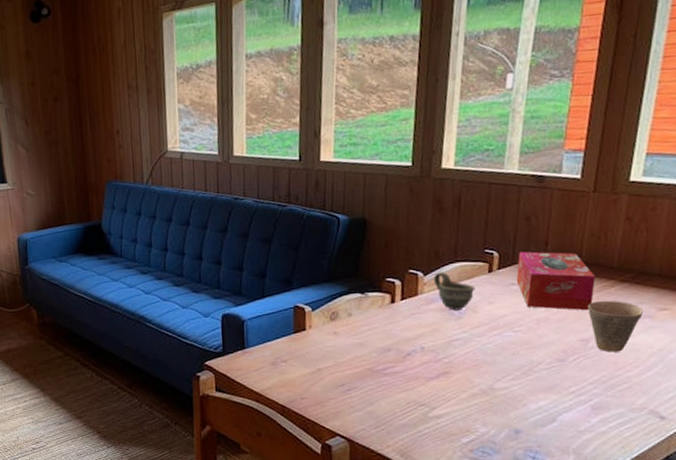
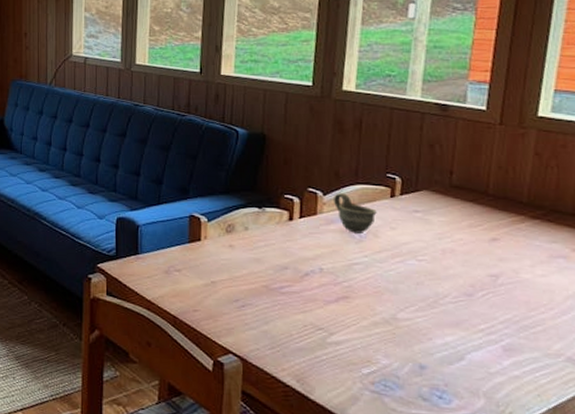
tissue box: present [516,251,596,311] -> none [419,179,505,245]
cup: present [587,300,643,352] -> none [496,235,556,291]

